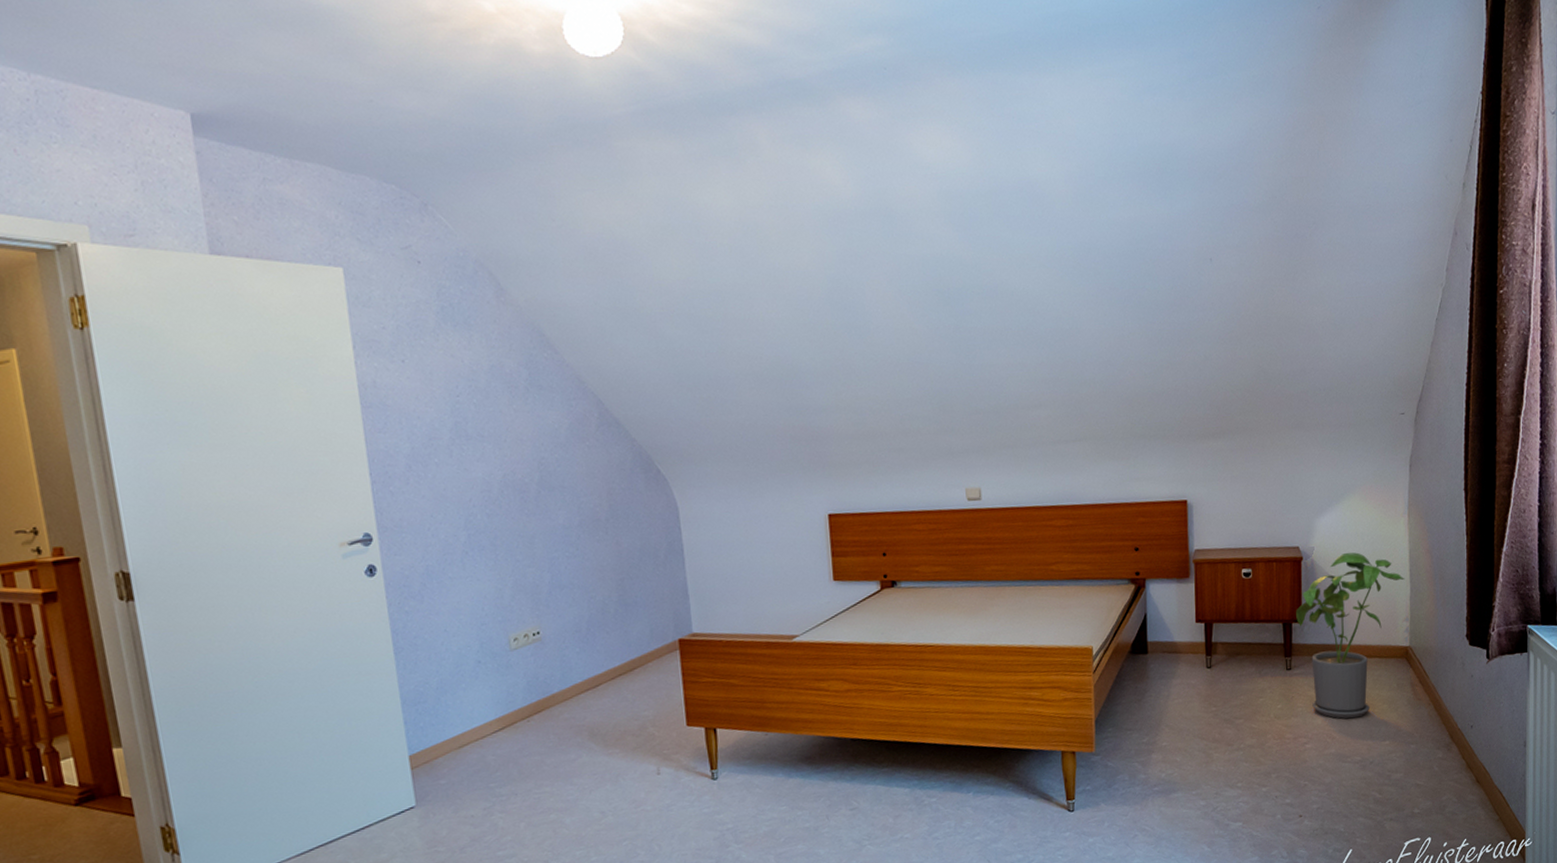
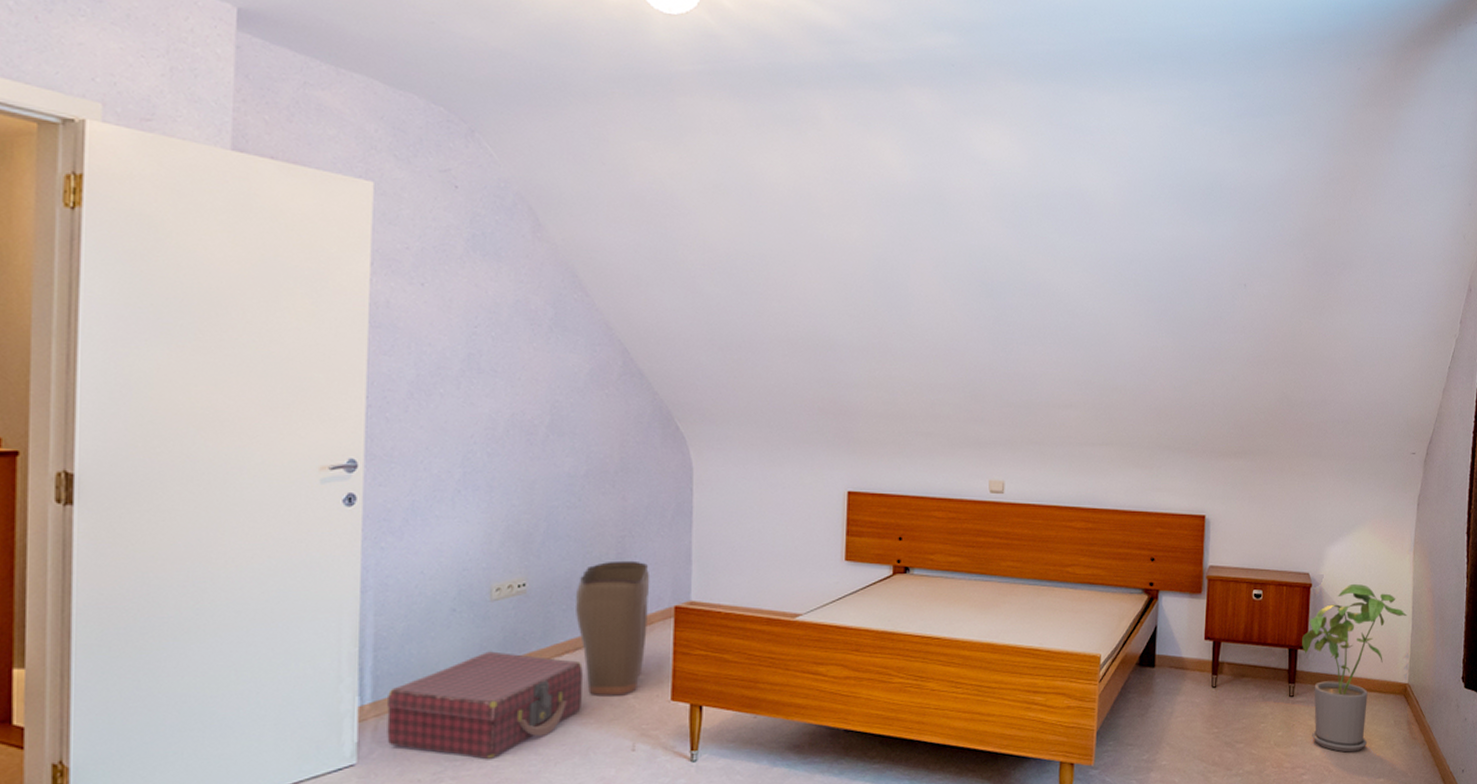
suitcase: none [433,695,606,793] -> present [387,651,583,759]
laundry basket: none [586,600,657,727] -> present [574,560,650,695]

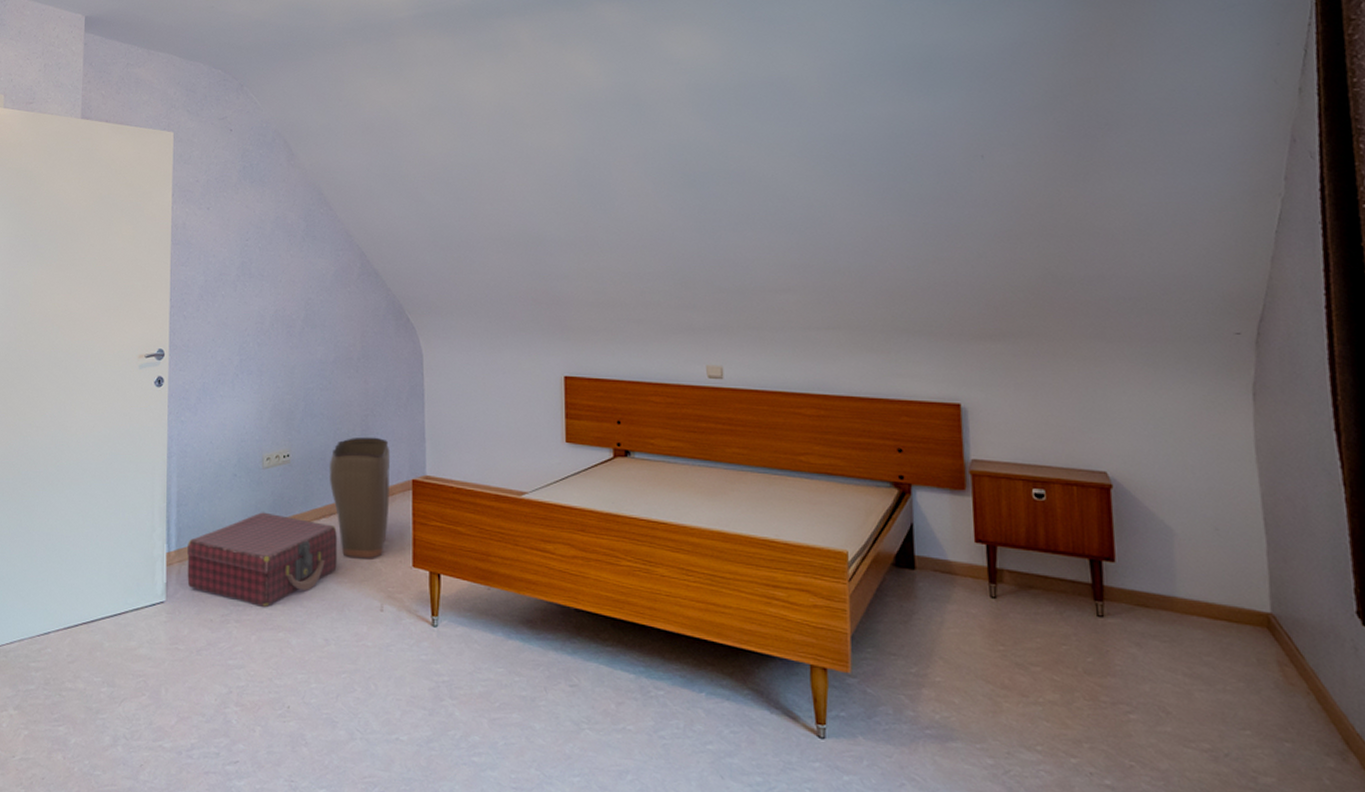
house plant: present [1302,583,1408,753] -> none [1107,486,1258,693]

